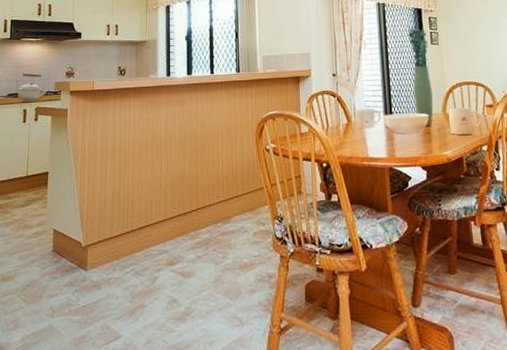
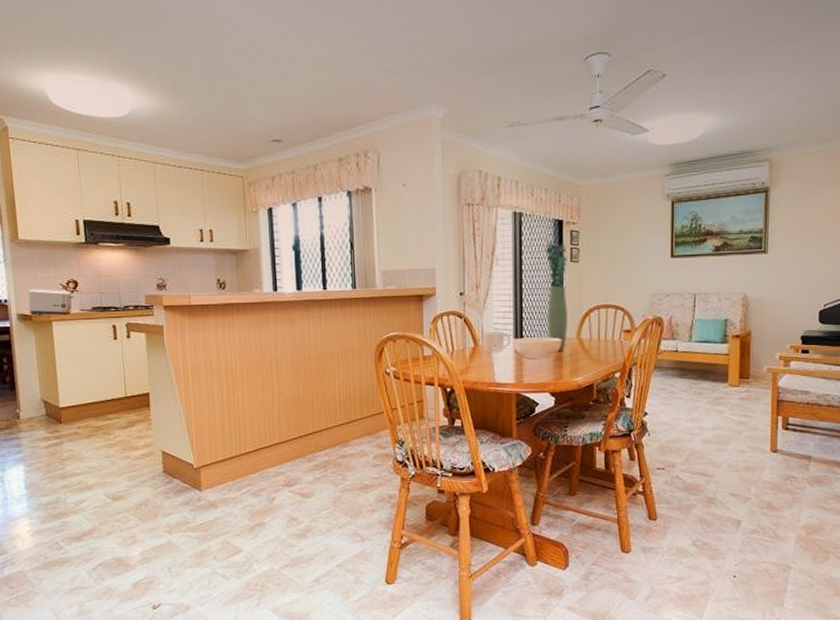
kettle: present [16,73,48,103] -> none [100,283,138,318]
mug: present [448,107,482,135] -> none [582,332,618,361]

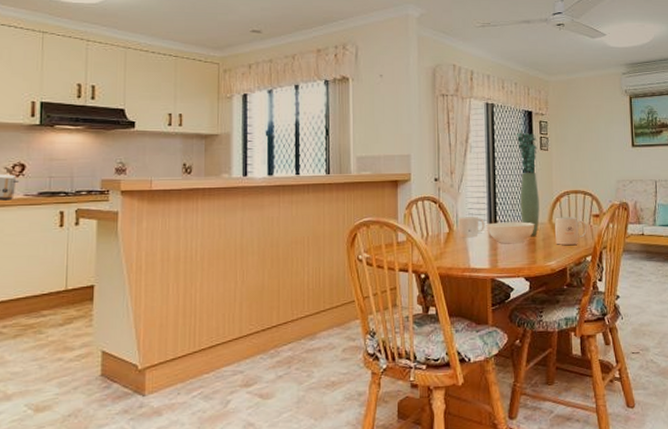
mug: none [582,332,618,361] -> present [554,217,588,245]

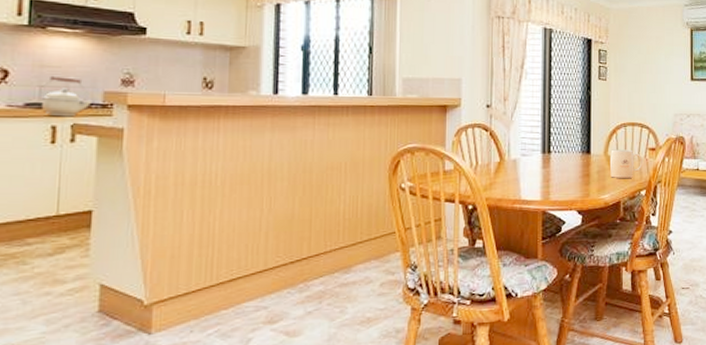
kettle: none [50,167,93,204] -> present [39,75,93,117]
mug: present [458,217,485,238] -> none [510,146,538,168]
bowl: present [487,222,535,244] -> none [540,153,590,176]
vase: present [516,128,540,237] -> none [574,56,596,169]

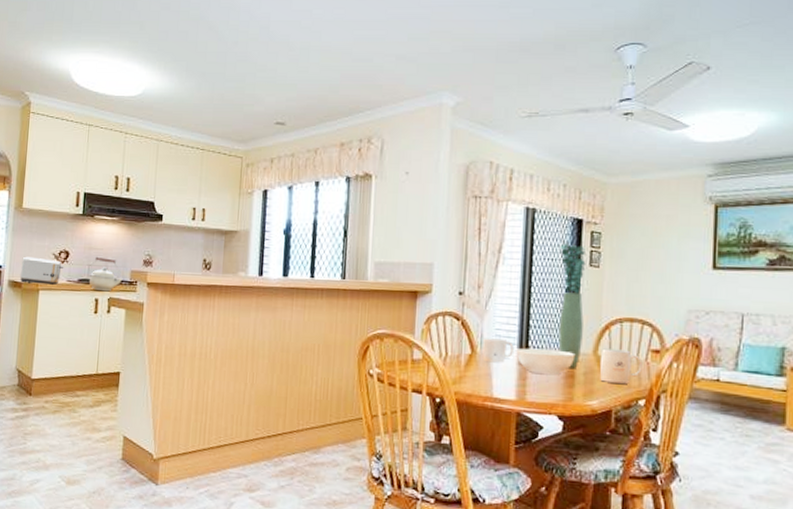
mug: none [510,146,538,168] -> present [482,338,514,363]
bowl: none [540,153,590,176] -> present [516,348,576,376]
vase: none [574,56,596,169] -> present [558,239,586,370]

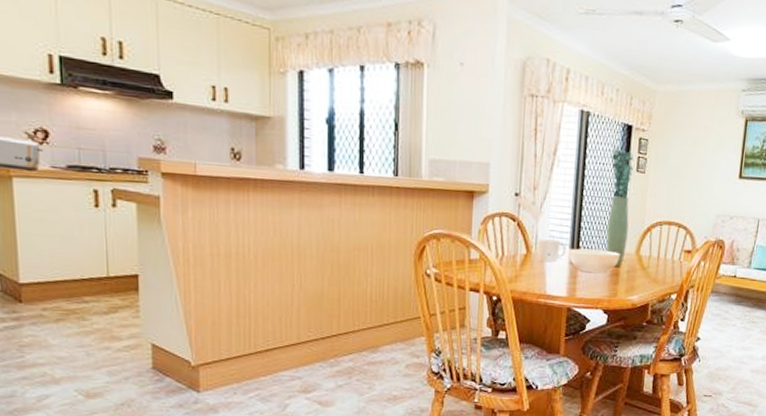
kettle: present [88,256,123,292] -> none [79,138,129,182]
mug: present [599,348,644,384] -> none [640,249,677,280]

